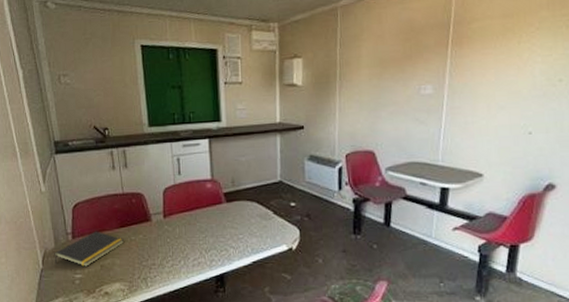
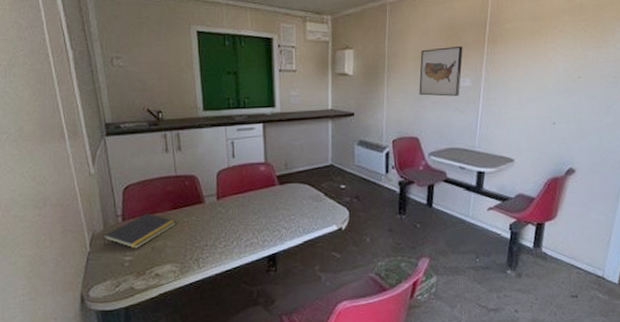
wall art: none [374,50,424,106] -> present [419,46,463,97]

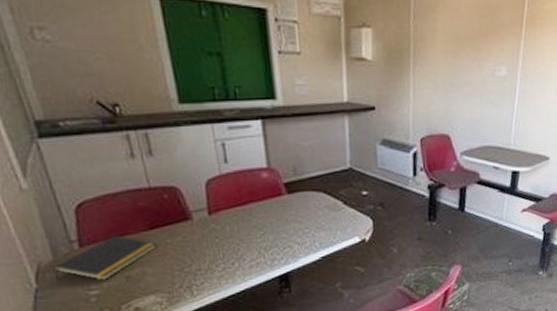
wall art: present [419,46,463,97] -> none [449,29,499,88]

